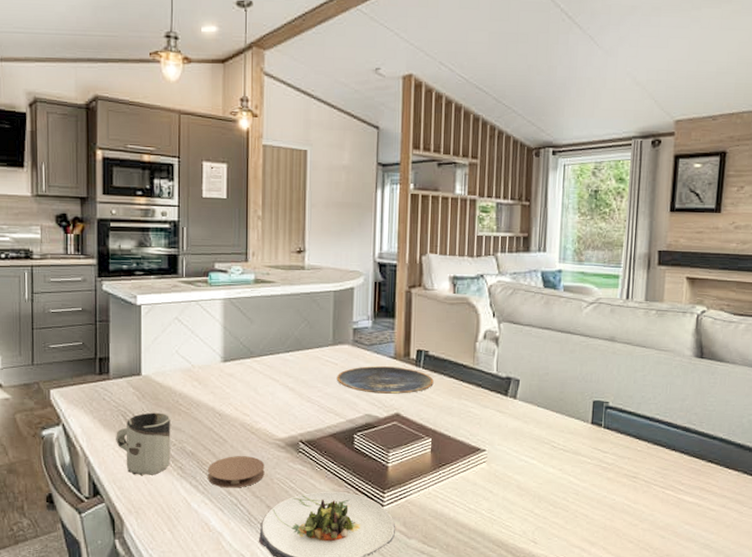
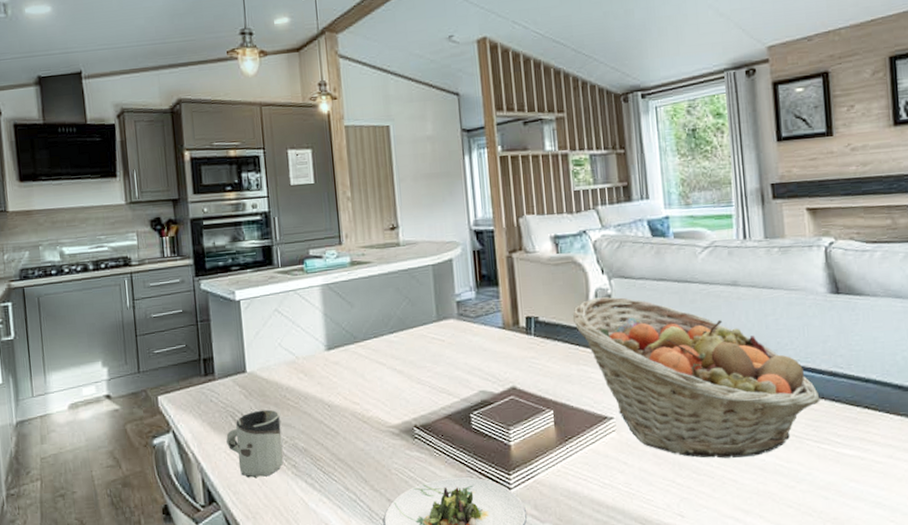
coaster: present [207,456,265,488] -> none [322,447,382,484]
plate: present [336,366,434,394] -> none [445,337,548,368]
fruit basket: none [460,339,672,496] -> present [572,297,820,459]

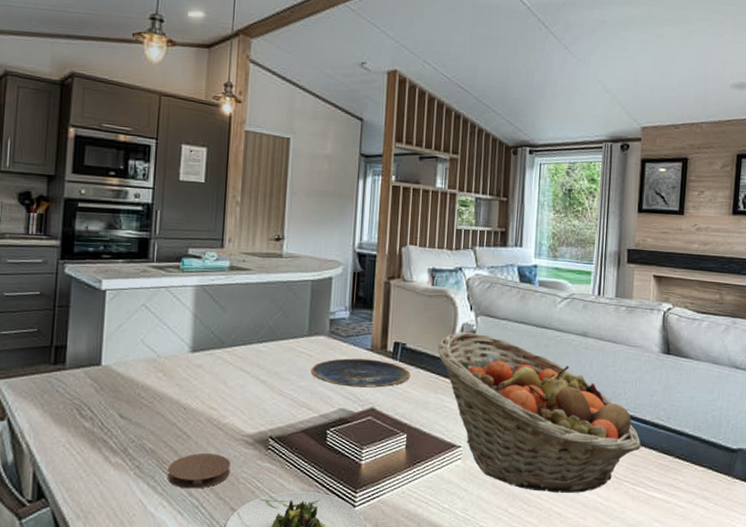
cup: present [226,409,284,478] -> none [67,406,130,475]
coaster: none [322,447,382,484] -> present [167,453,231,489]
plate: none [445,337,548,368] -> present [310,358,410,388]

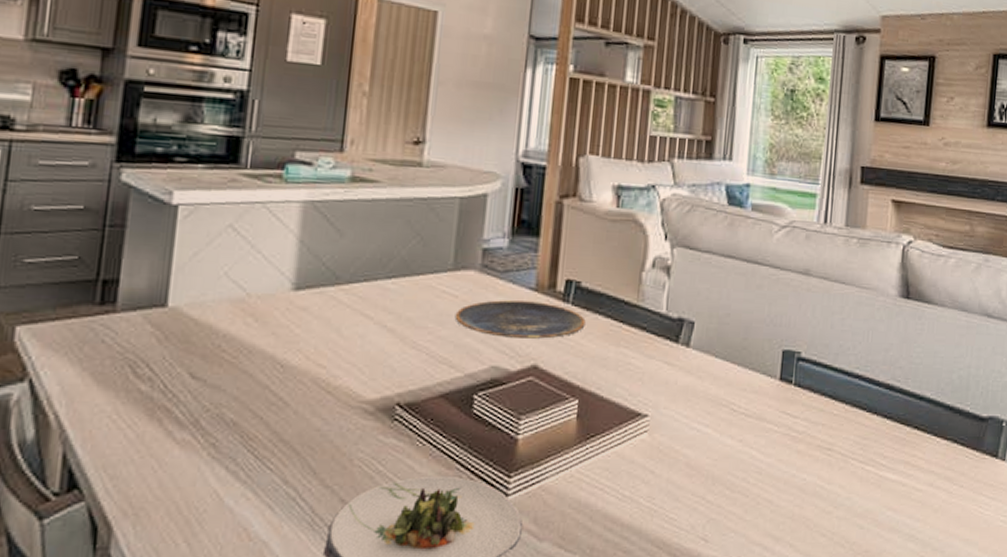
coaster: present [167,453,231,489] -> none [253,426,343,474]
fruit basket: present [437,332,641,493] -> none [621,268,873,474]

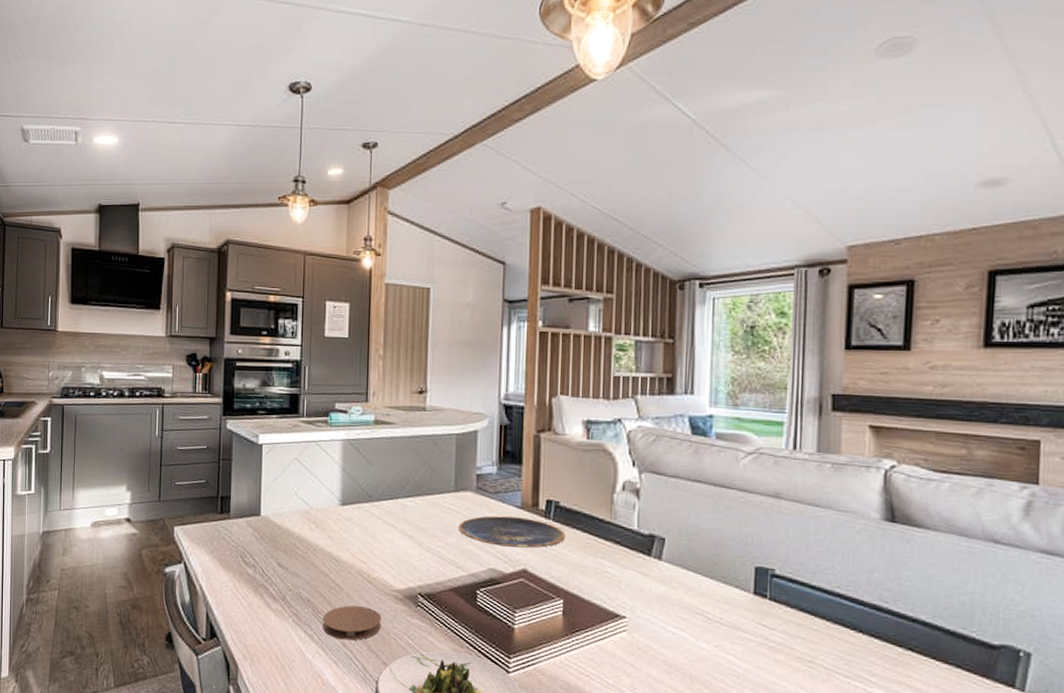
coaster: none [253,426,343,474] -> present [322,605,381,641]

